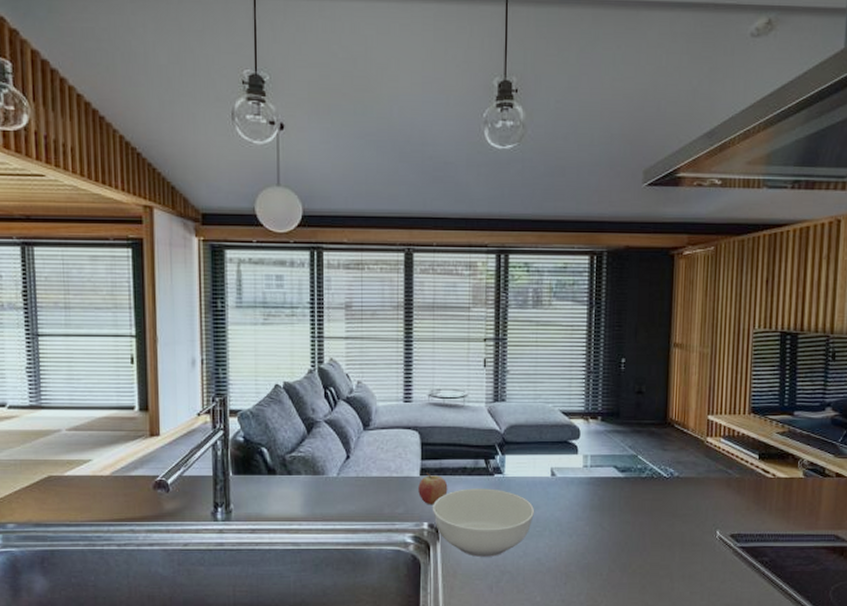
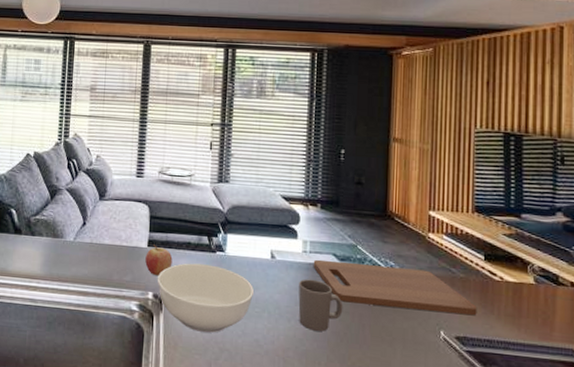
mug: none [580,493,624,543] -> present [298,279,343,332]
cutting board: none [594,473,751,513] -> present [313,259,478,316]

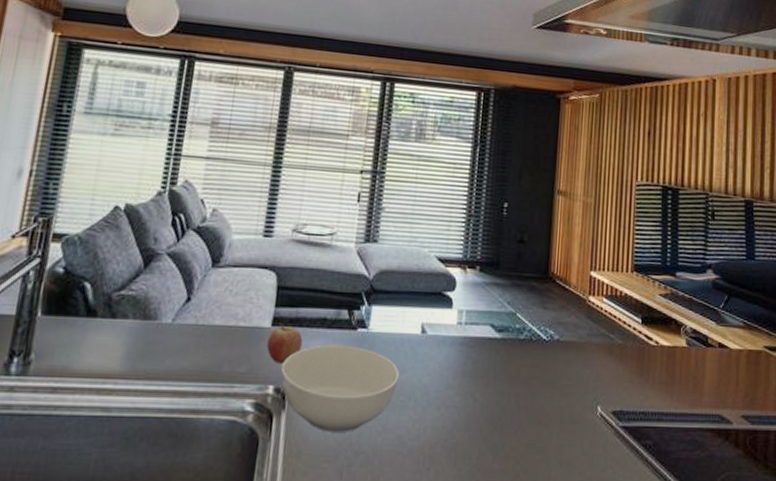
mug: present [298,279,343,332] -> none [449,356,499,418]
cutting board: present [313,259,478,316] -> none [468,331,634,386]

